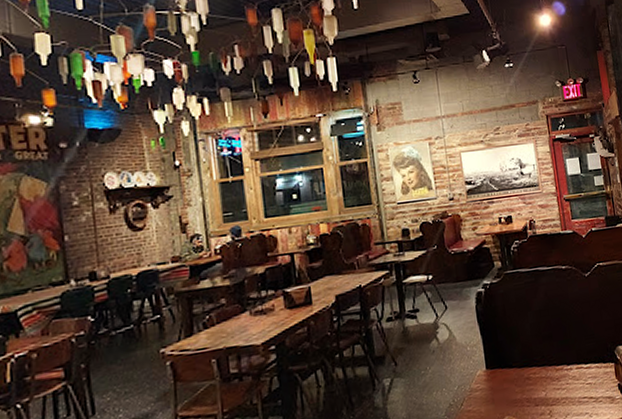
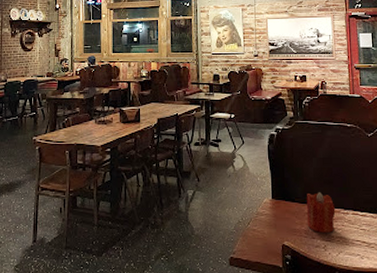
candle: none [524,349,559,398] -> present [306,191,336,234]

